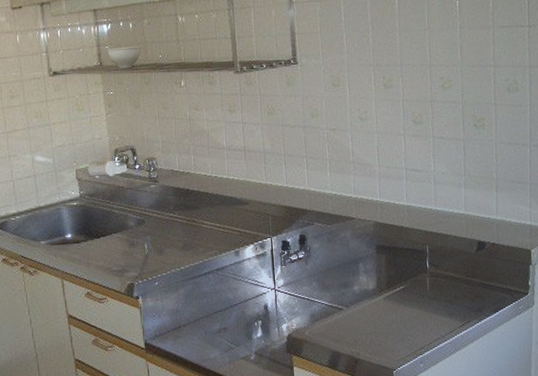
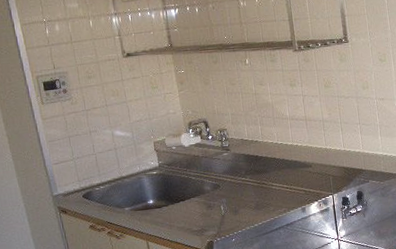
bowl: present [107,46,142,69] -> none [176,29,208,50]

